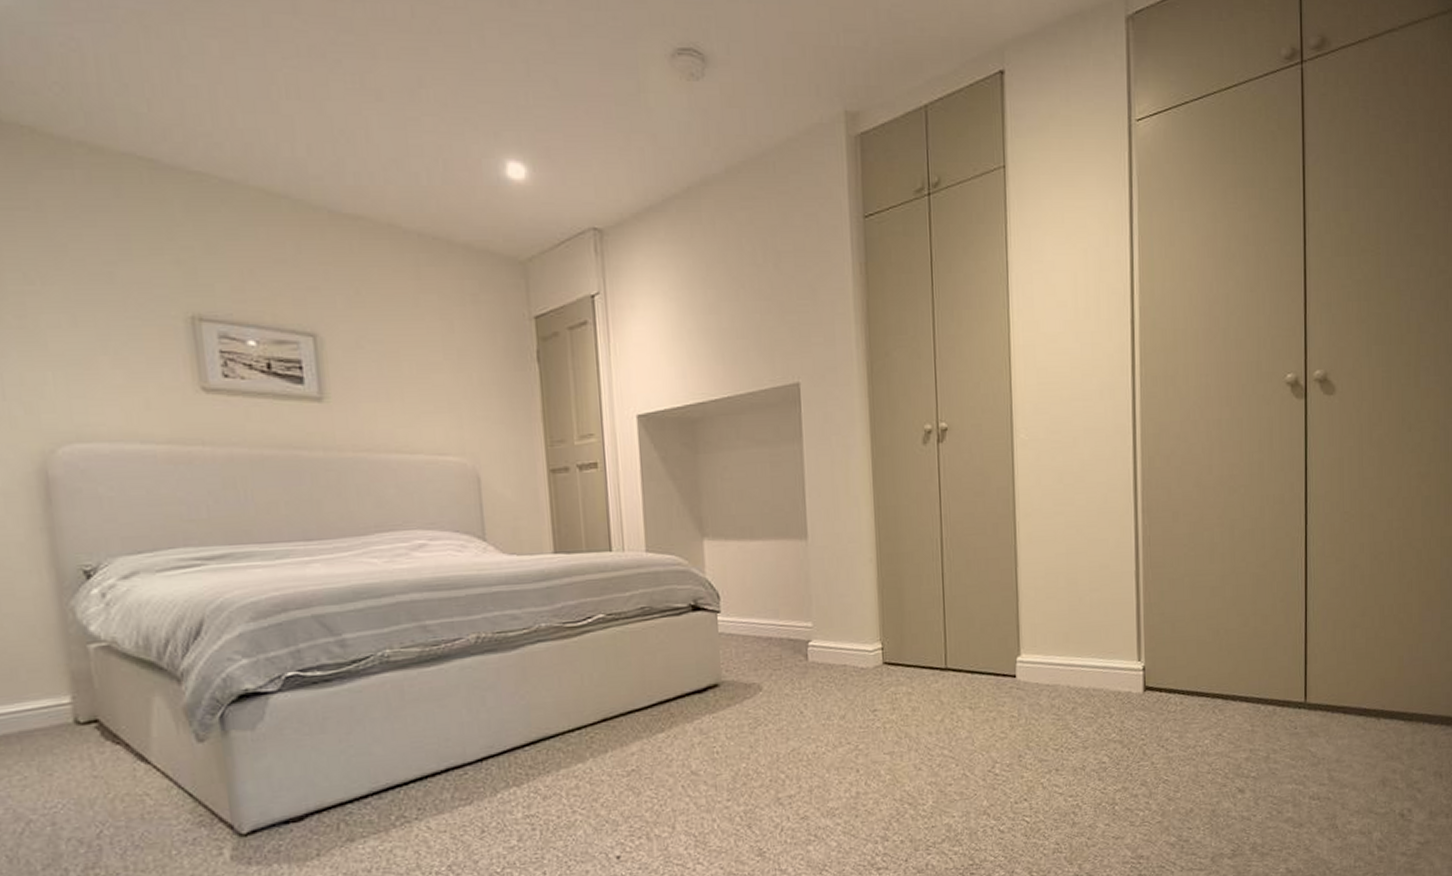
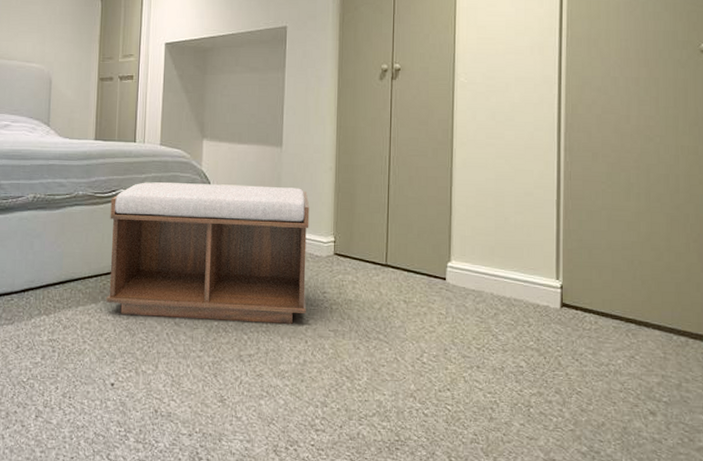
bench: none [586,588,854,771] -> present [106,182,310,324]

